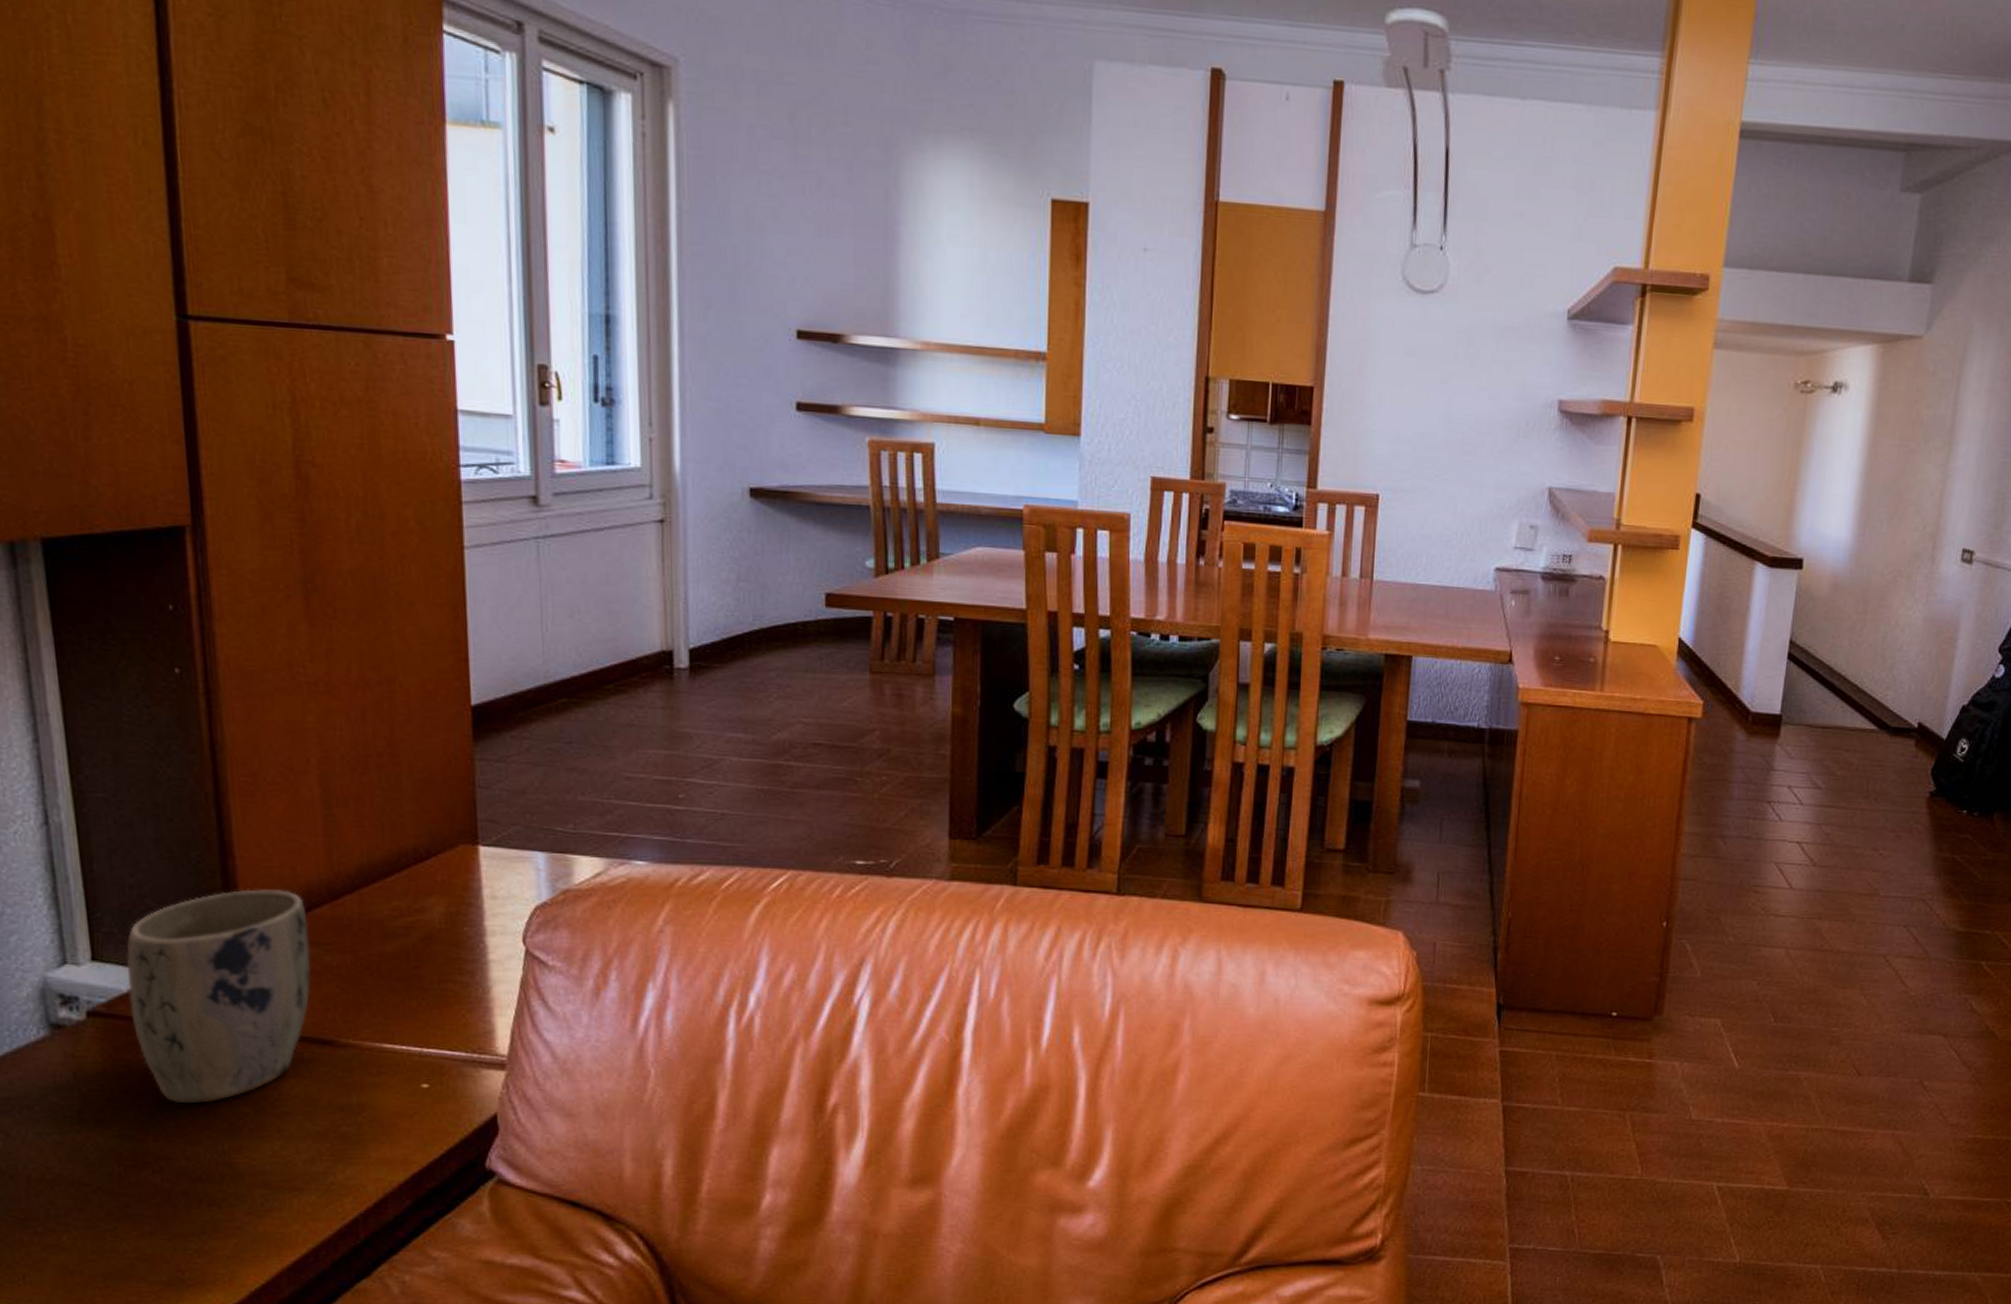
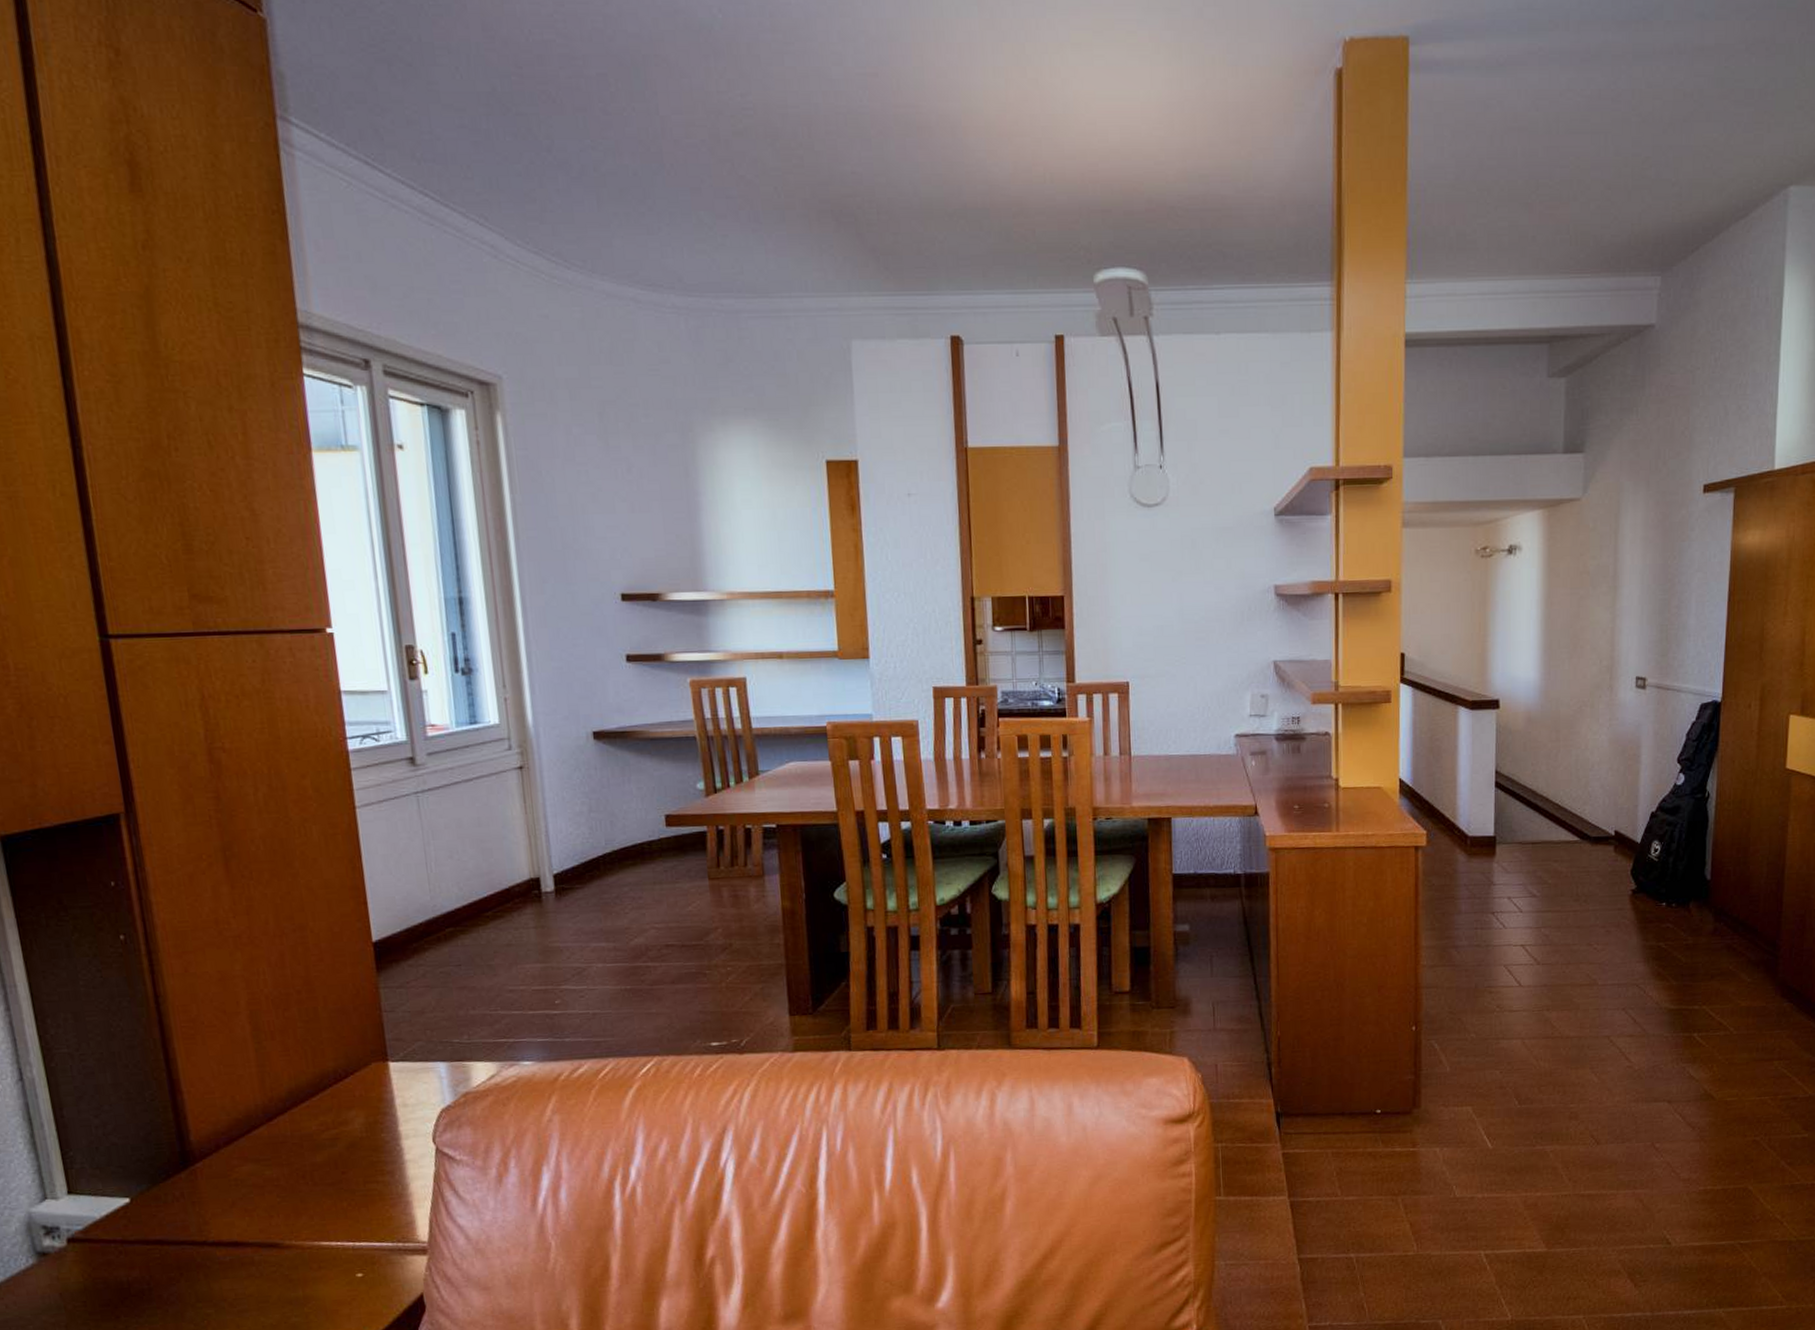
plant pot: present [126,889,312,1104] -> none [96,1116,256,1311]

